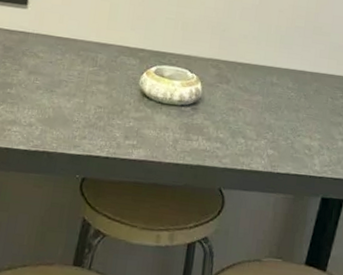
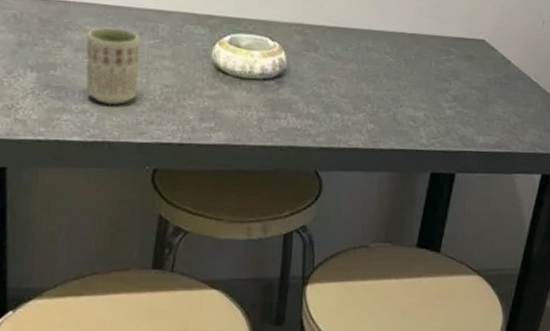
cup: none [34,54,82,121] -> present [85,27,141,105]

